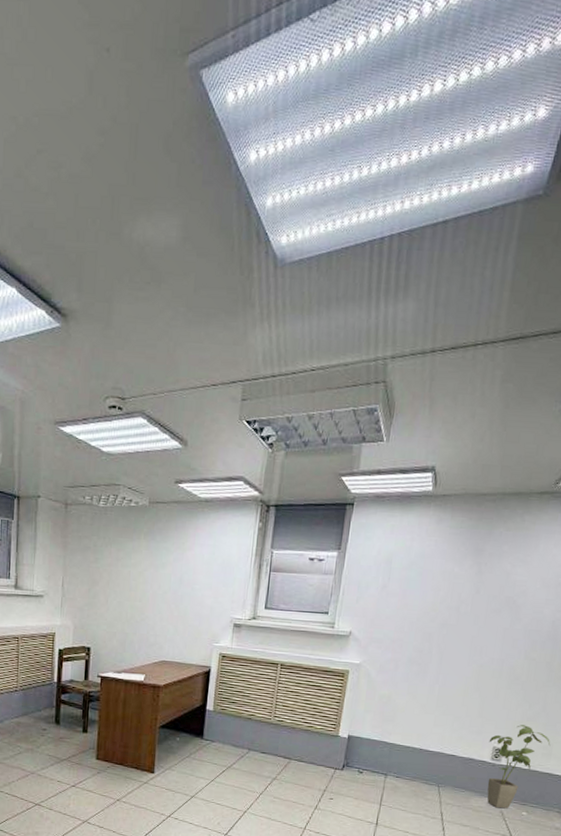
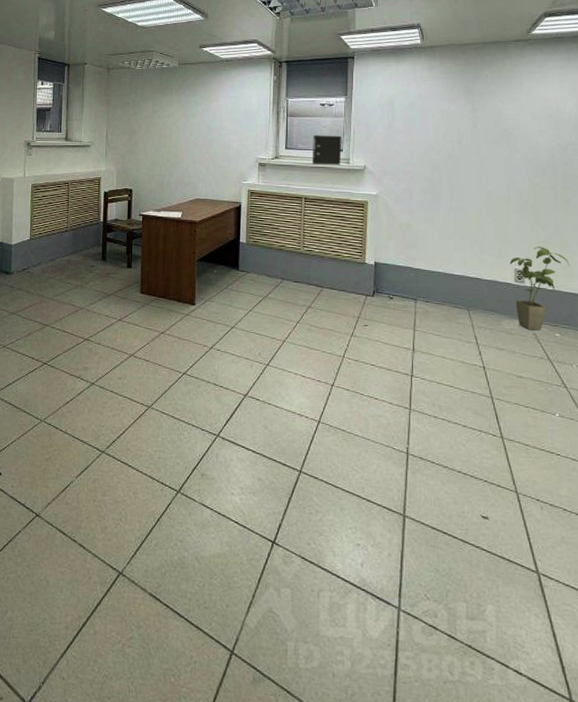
binder: none [292,594,329,631] -> present [312,135,342,166]

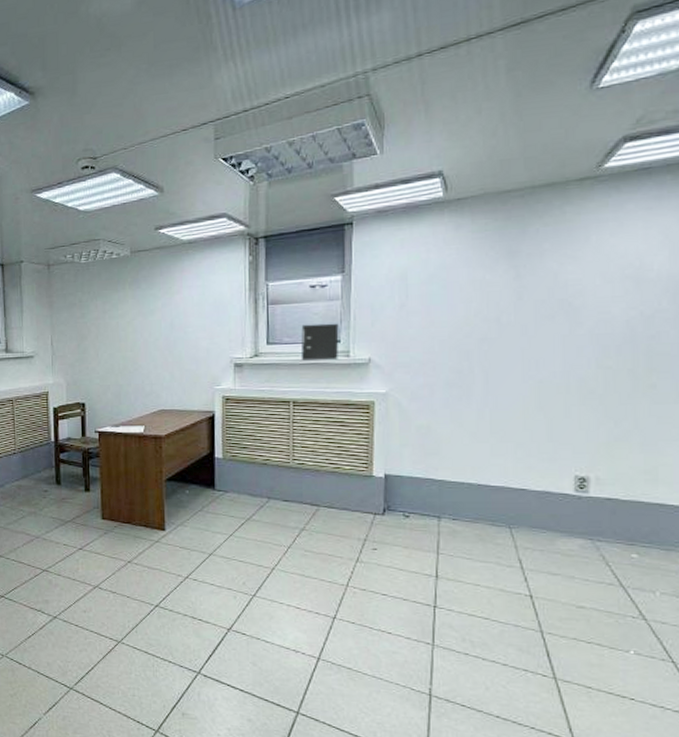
house plant: present [509,246,570,331] -> none [567,447,655,551]

